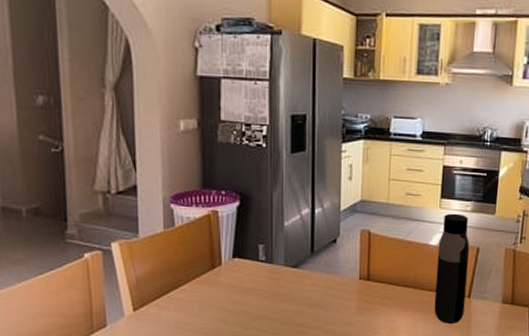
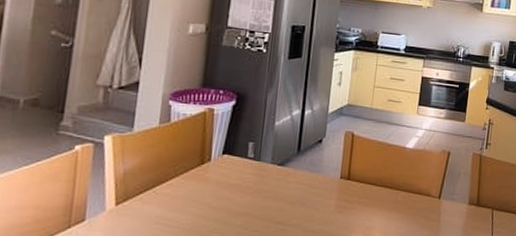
water bottle: present [434,213,470,323] -> none [407,119,442,223]

